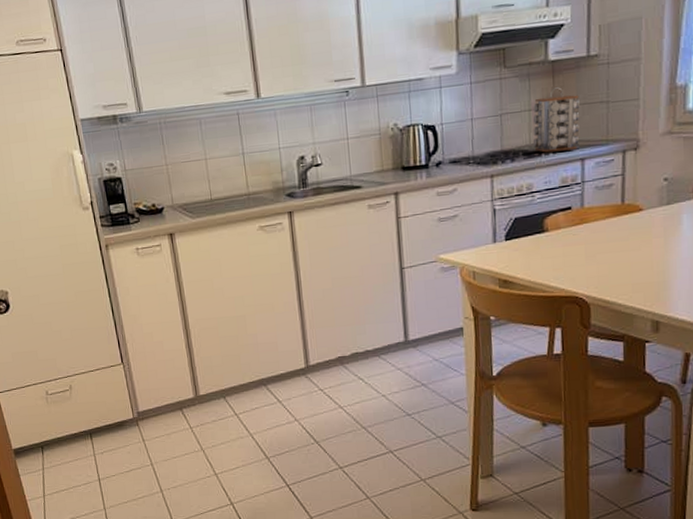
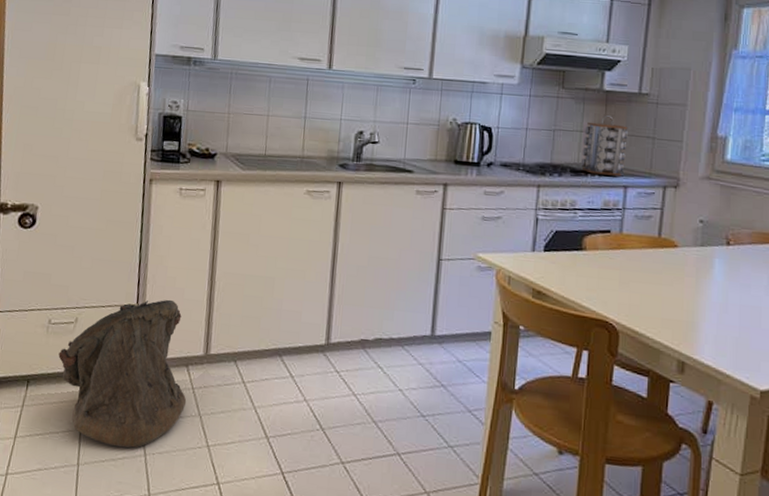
bag: none [63,353,188,489] -> present [58,299,187,448]

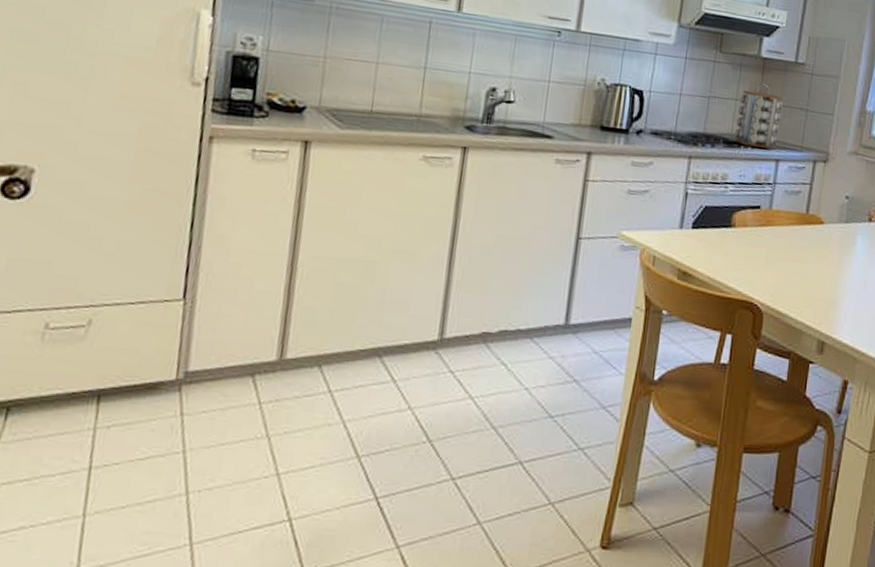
bag: present [58,299,187,448] -> none [58,291,250,487]

